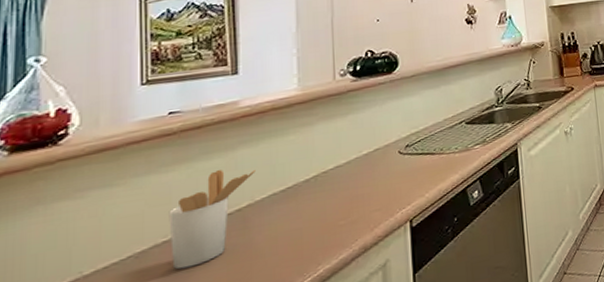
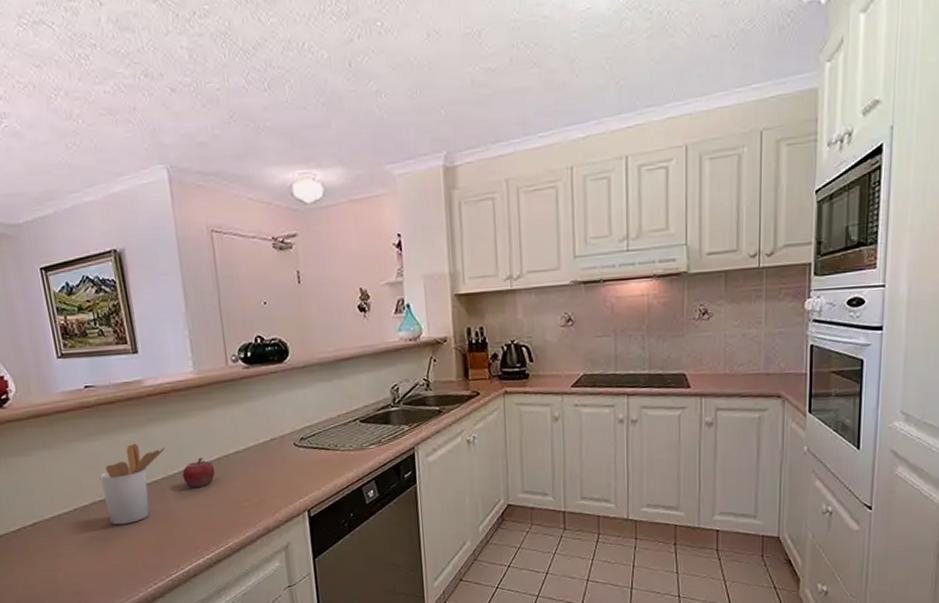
fruit: none [272,177,311,212] -> present [182,458,215,488]

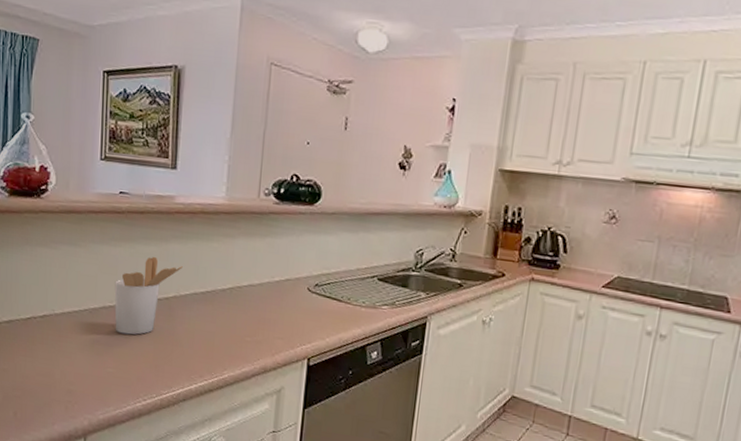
fruit: present [182,458,215,488] -> none [193,284,226,313]

